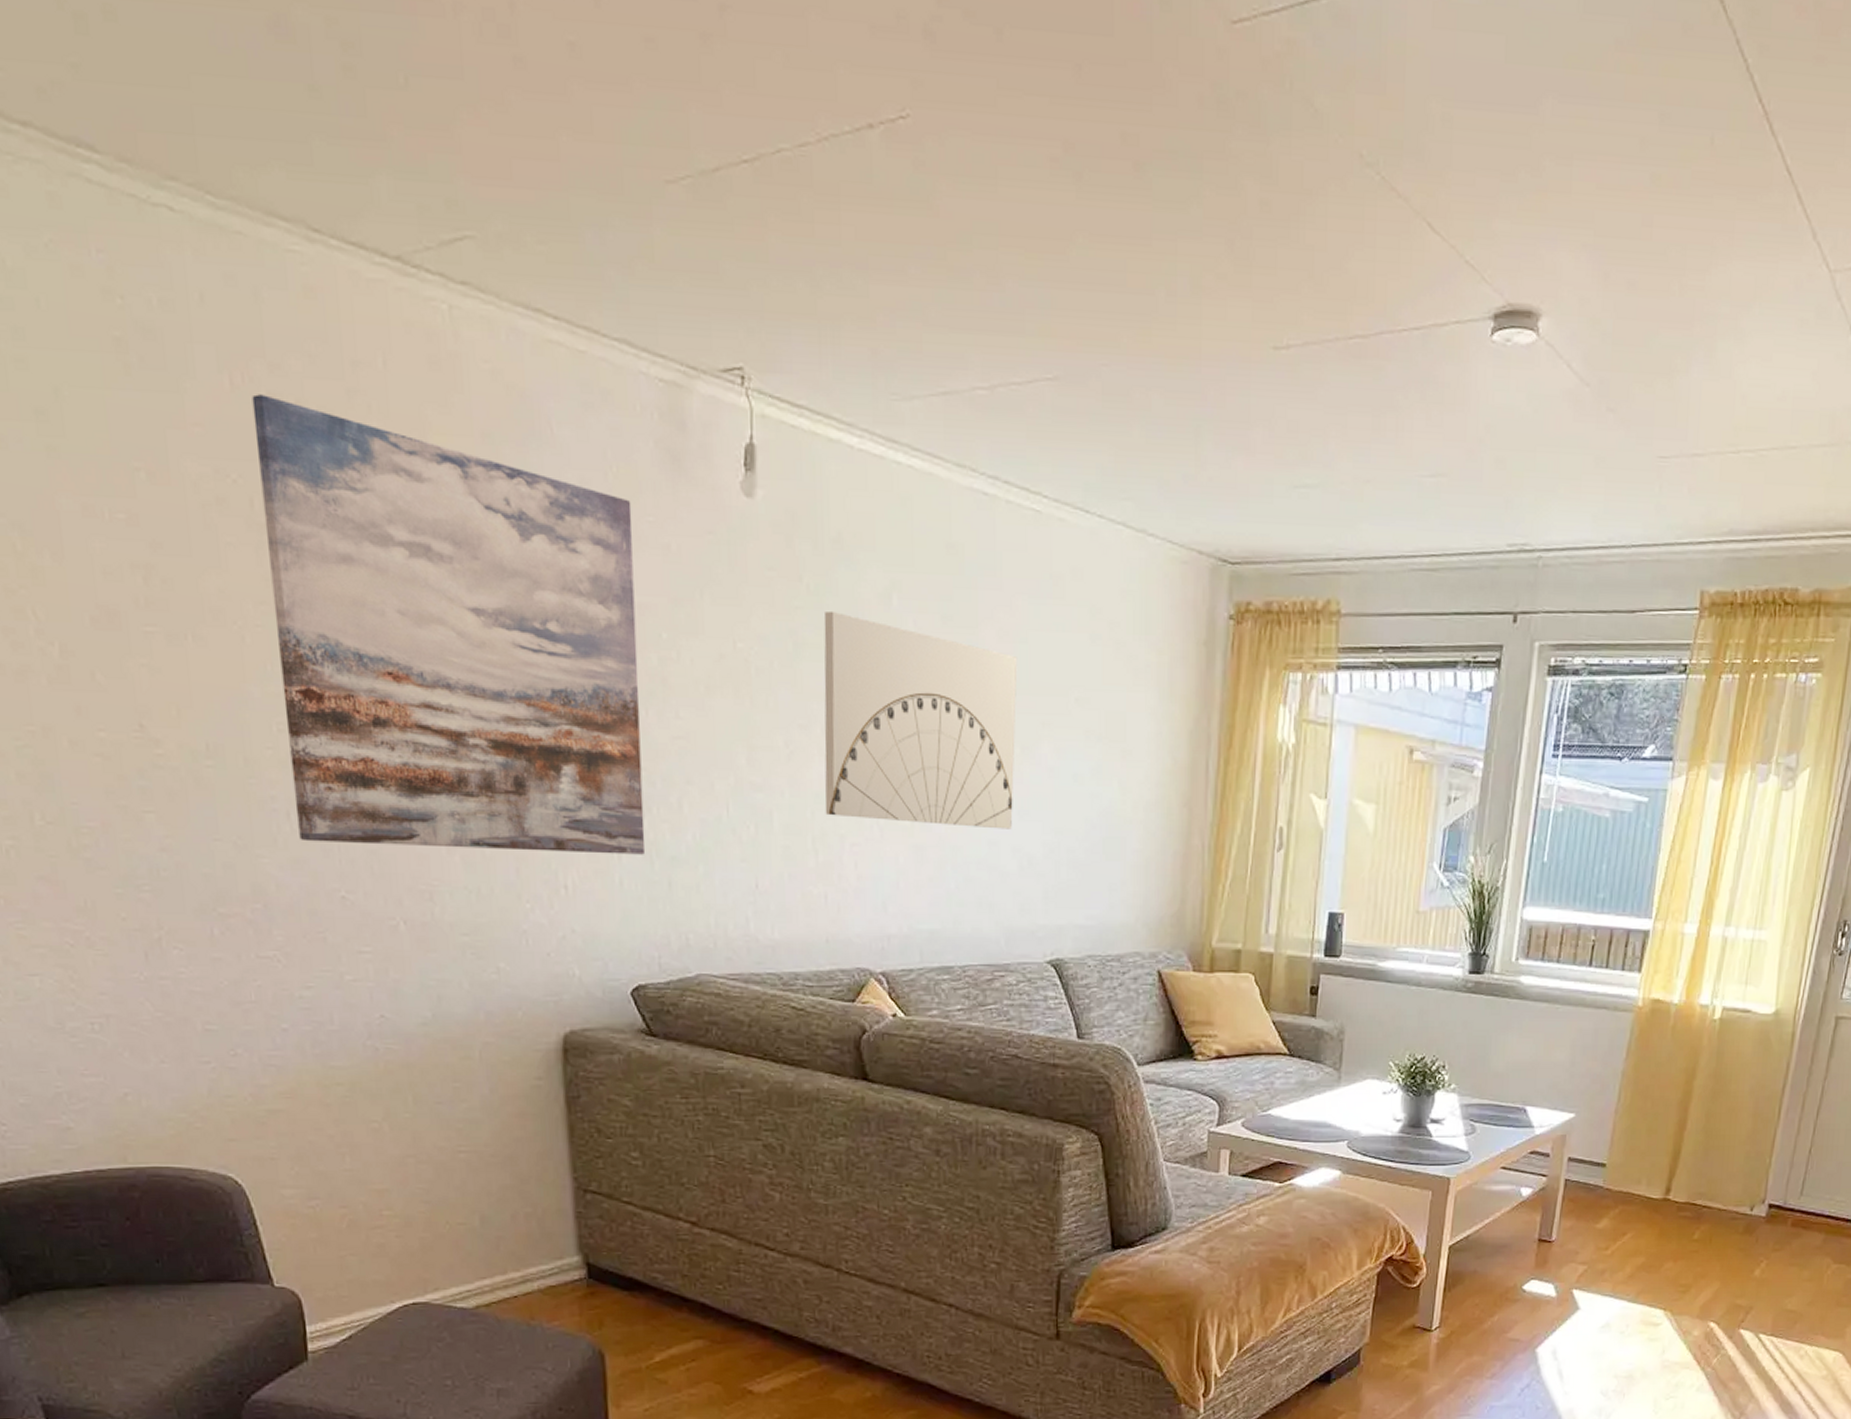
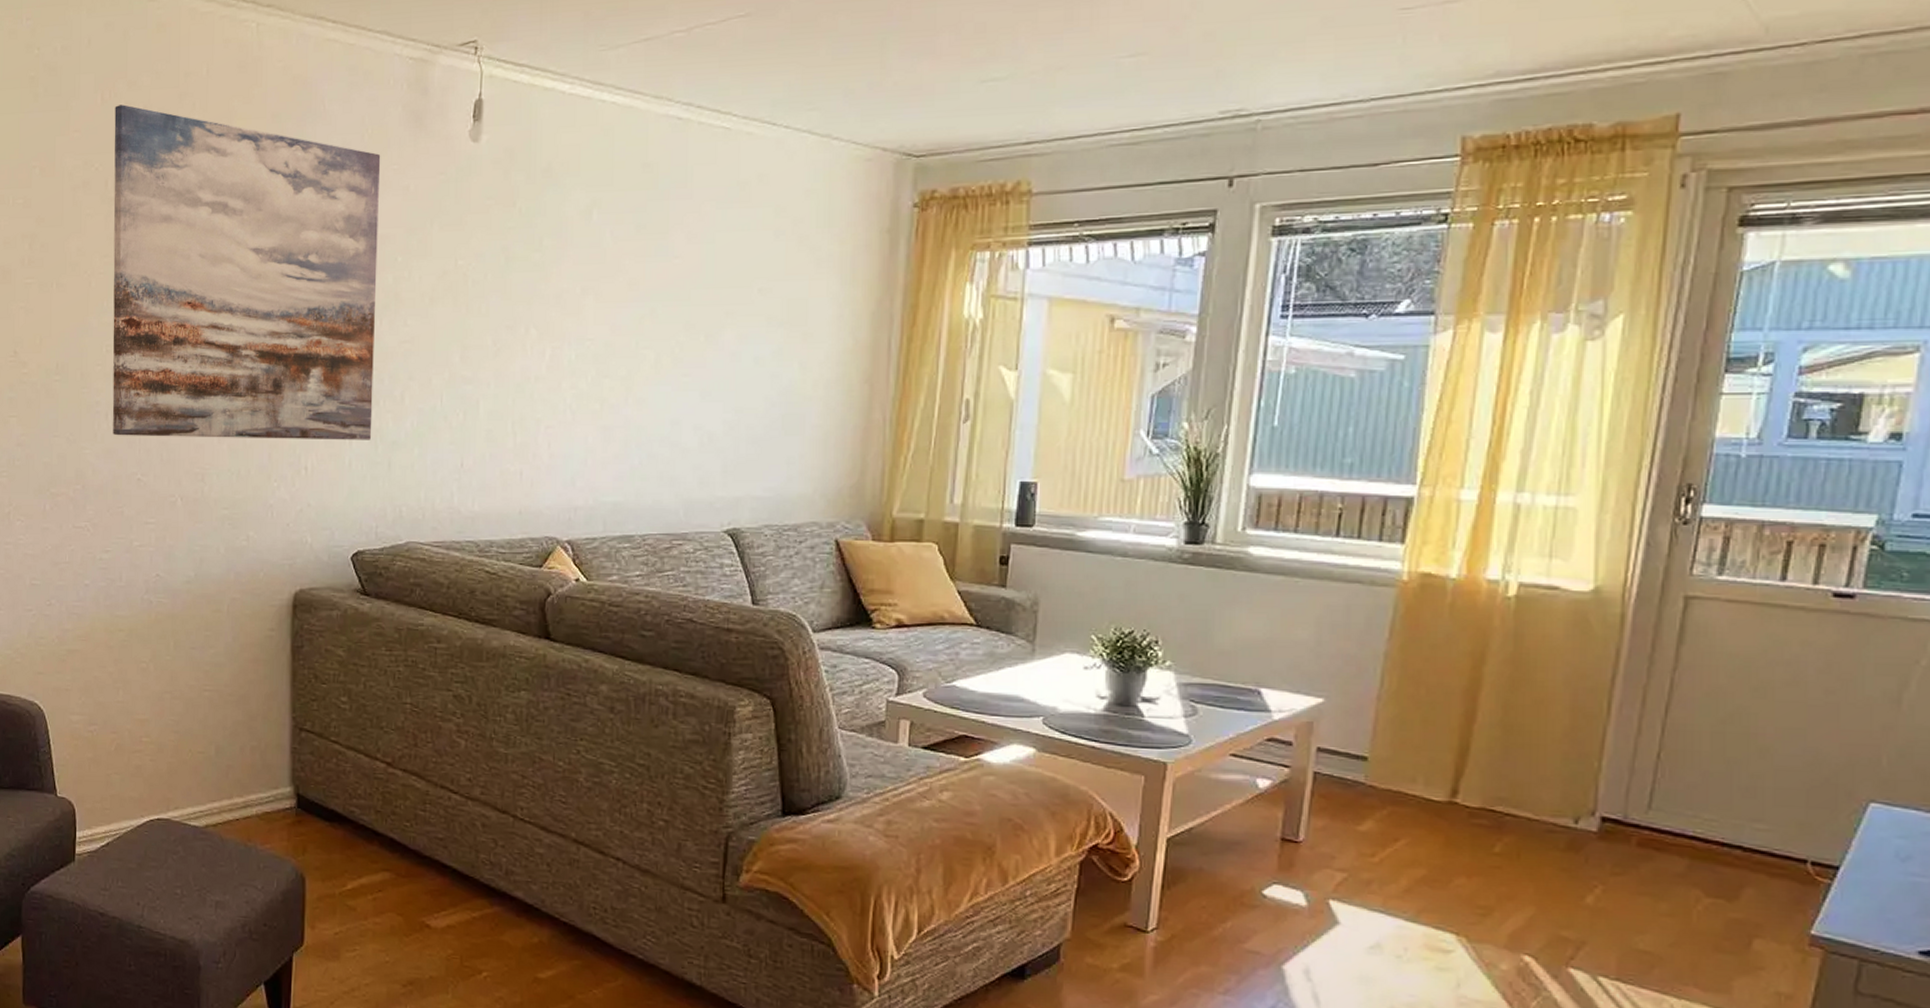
wall art: present [823,610,1018,829] -> none [524,228,705,410]

